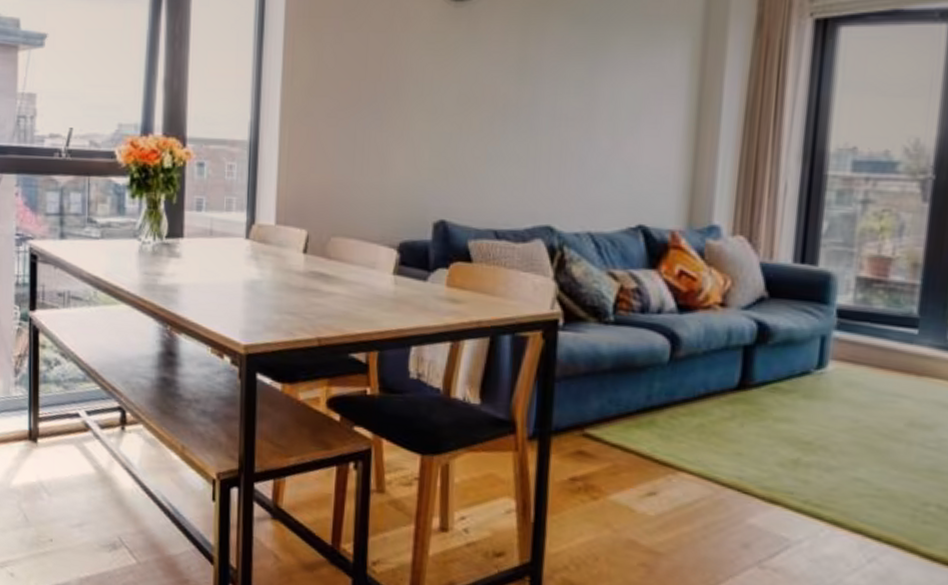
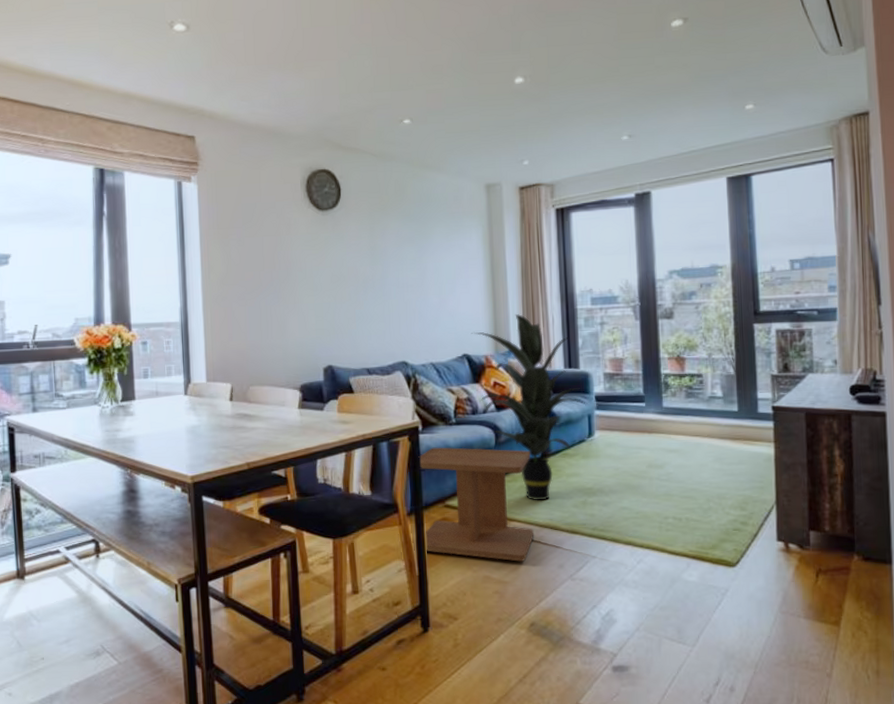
side table: none [547,351,722,530] -> present [418,447,534,562]
indoor plant: none [653,175,819,449] -> present [471,314,585,500]

